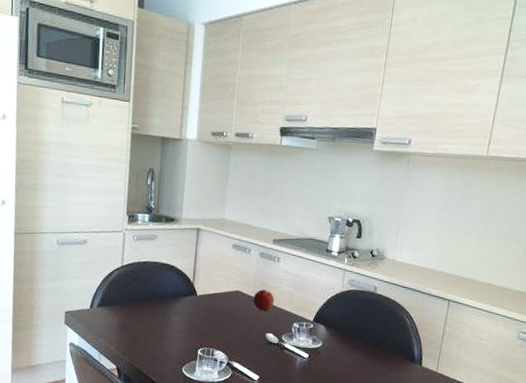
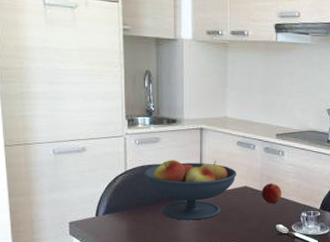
fruit bowl: none [138,258,230,321] -> present [143,160,237,220]

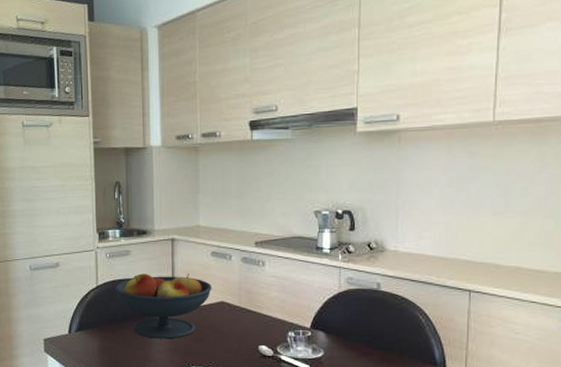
peach: present [261,183,282,204] -> none [240,298,264,322]

